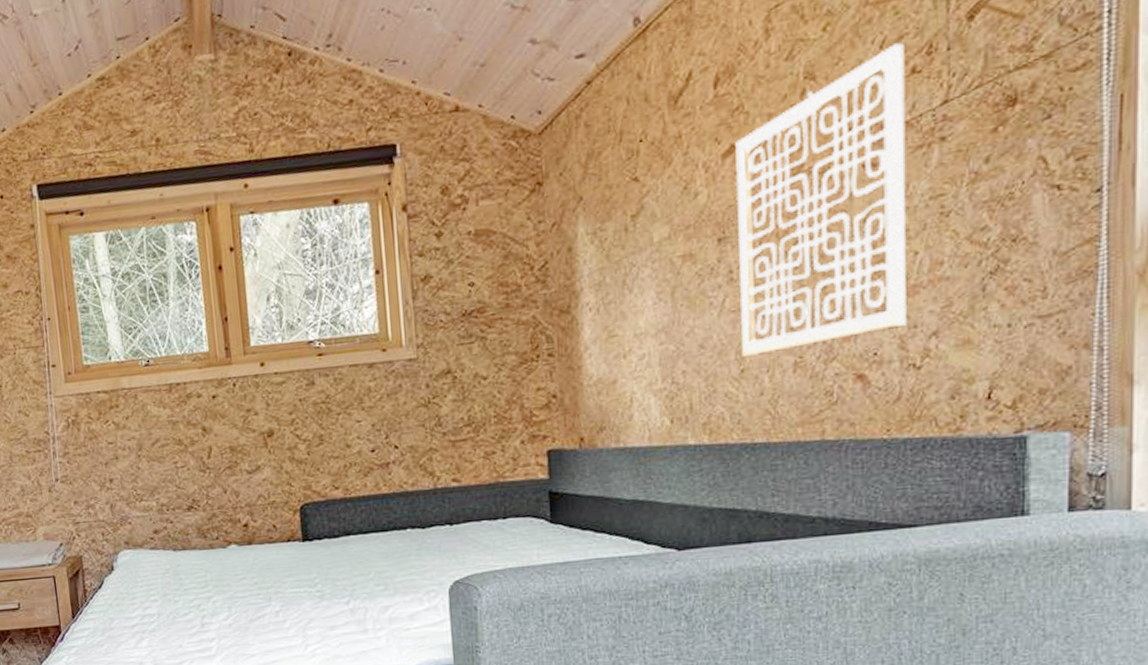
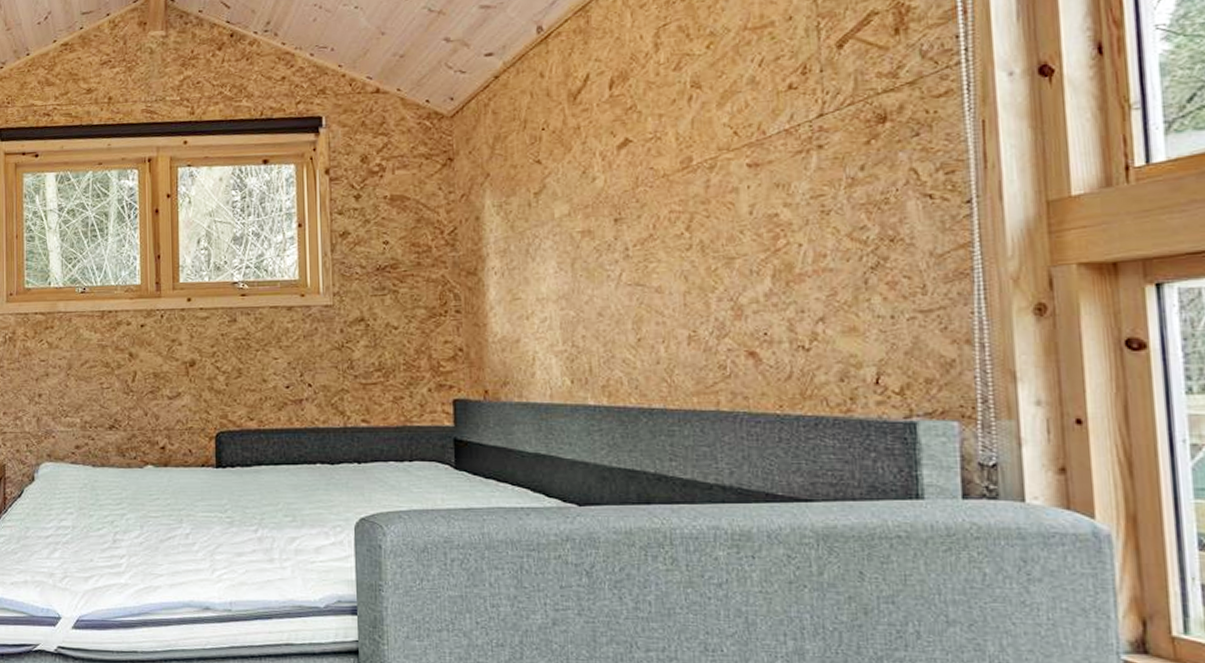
wall art: present [735,42,906,357] -> none [629,63,794,327]

